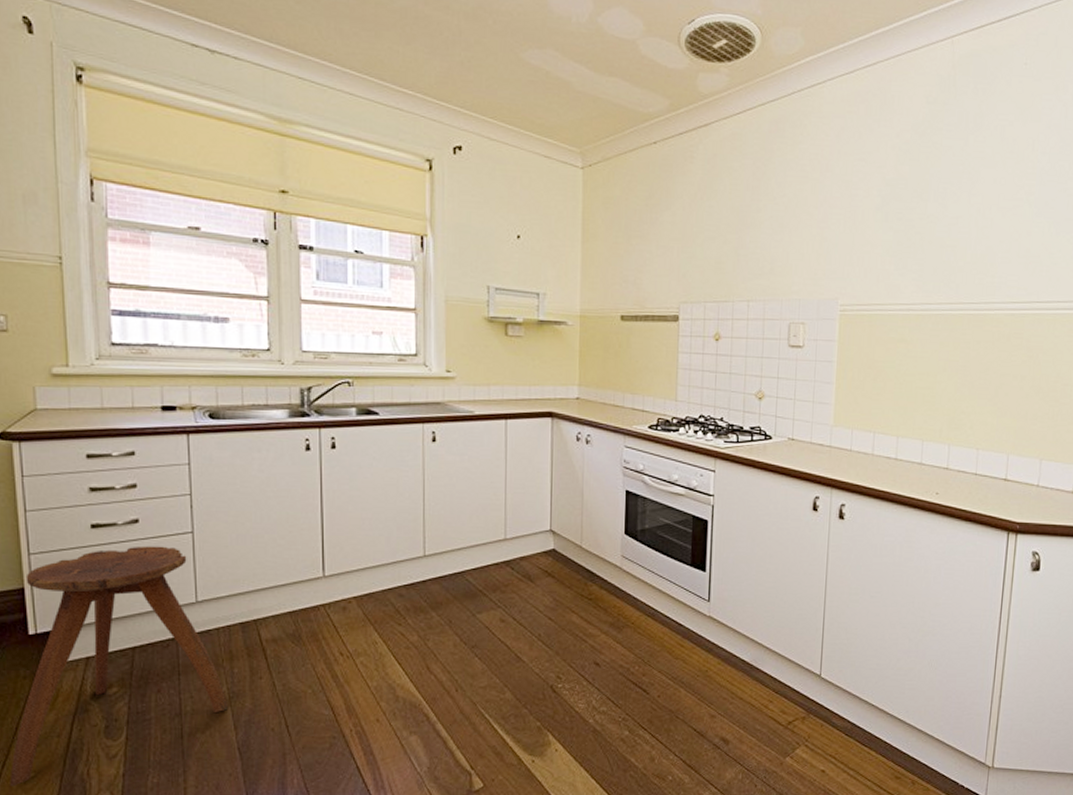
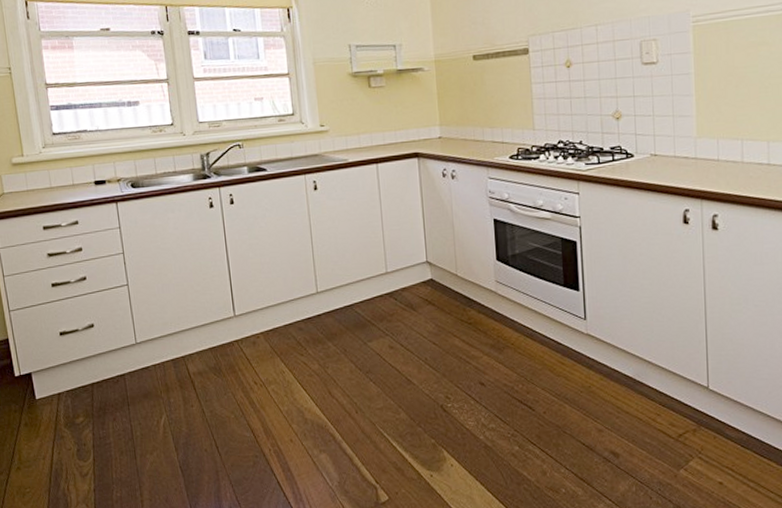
stool: present [10,546,229,787] -> none [8,298,169,500]

